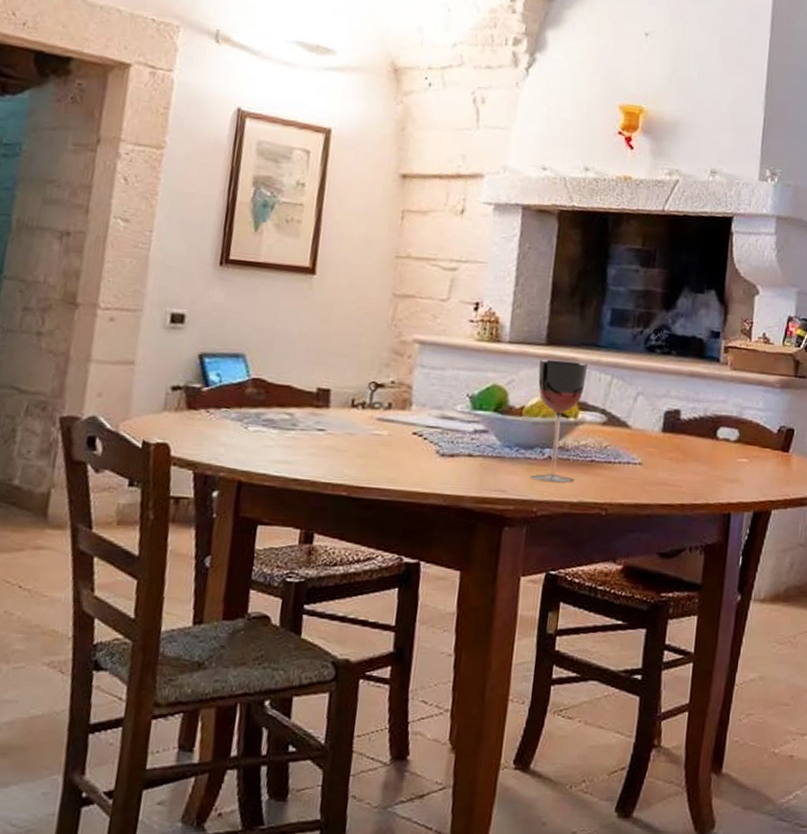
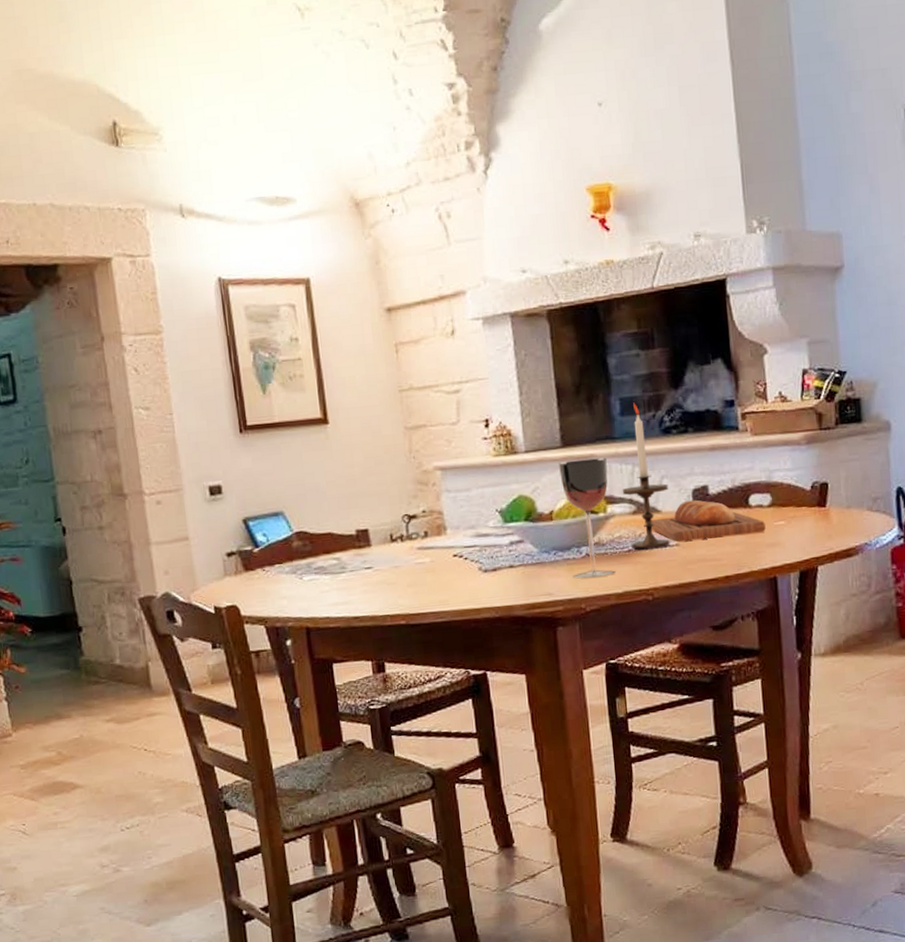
candlestick: none [595,315,642,464] -> present [622,402,670,550]
bread loaf: none [618,421,729,466] -> present [651,499,766,542]

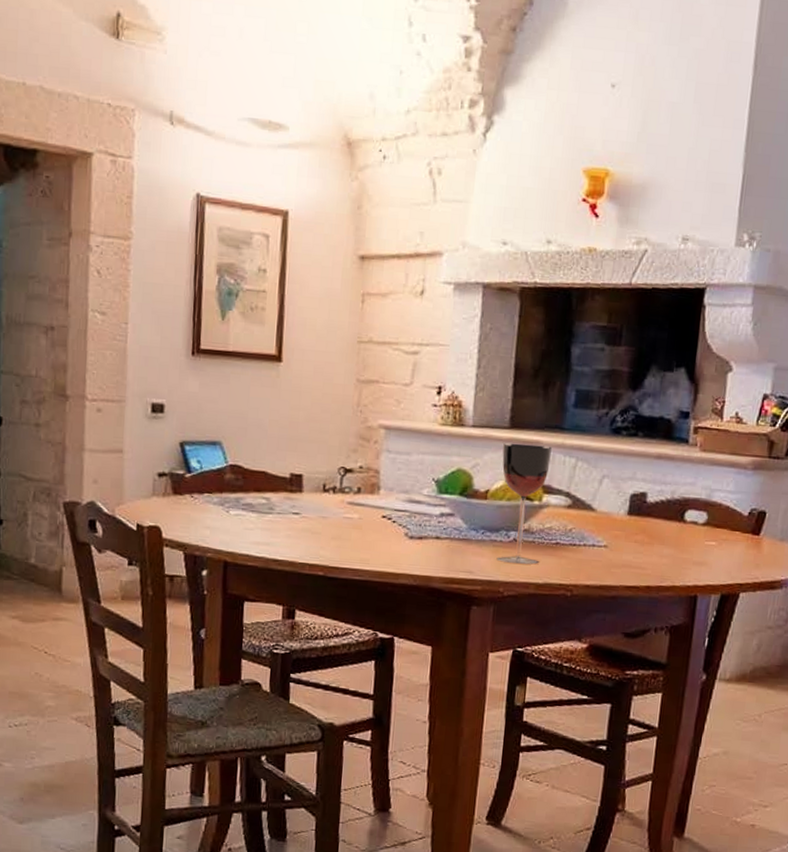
candlestick: present [622,402,670,550] -> none [560,396,608,547]
bread loaf: present [651,499,766,542] -> none [583,504,696,549]

